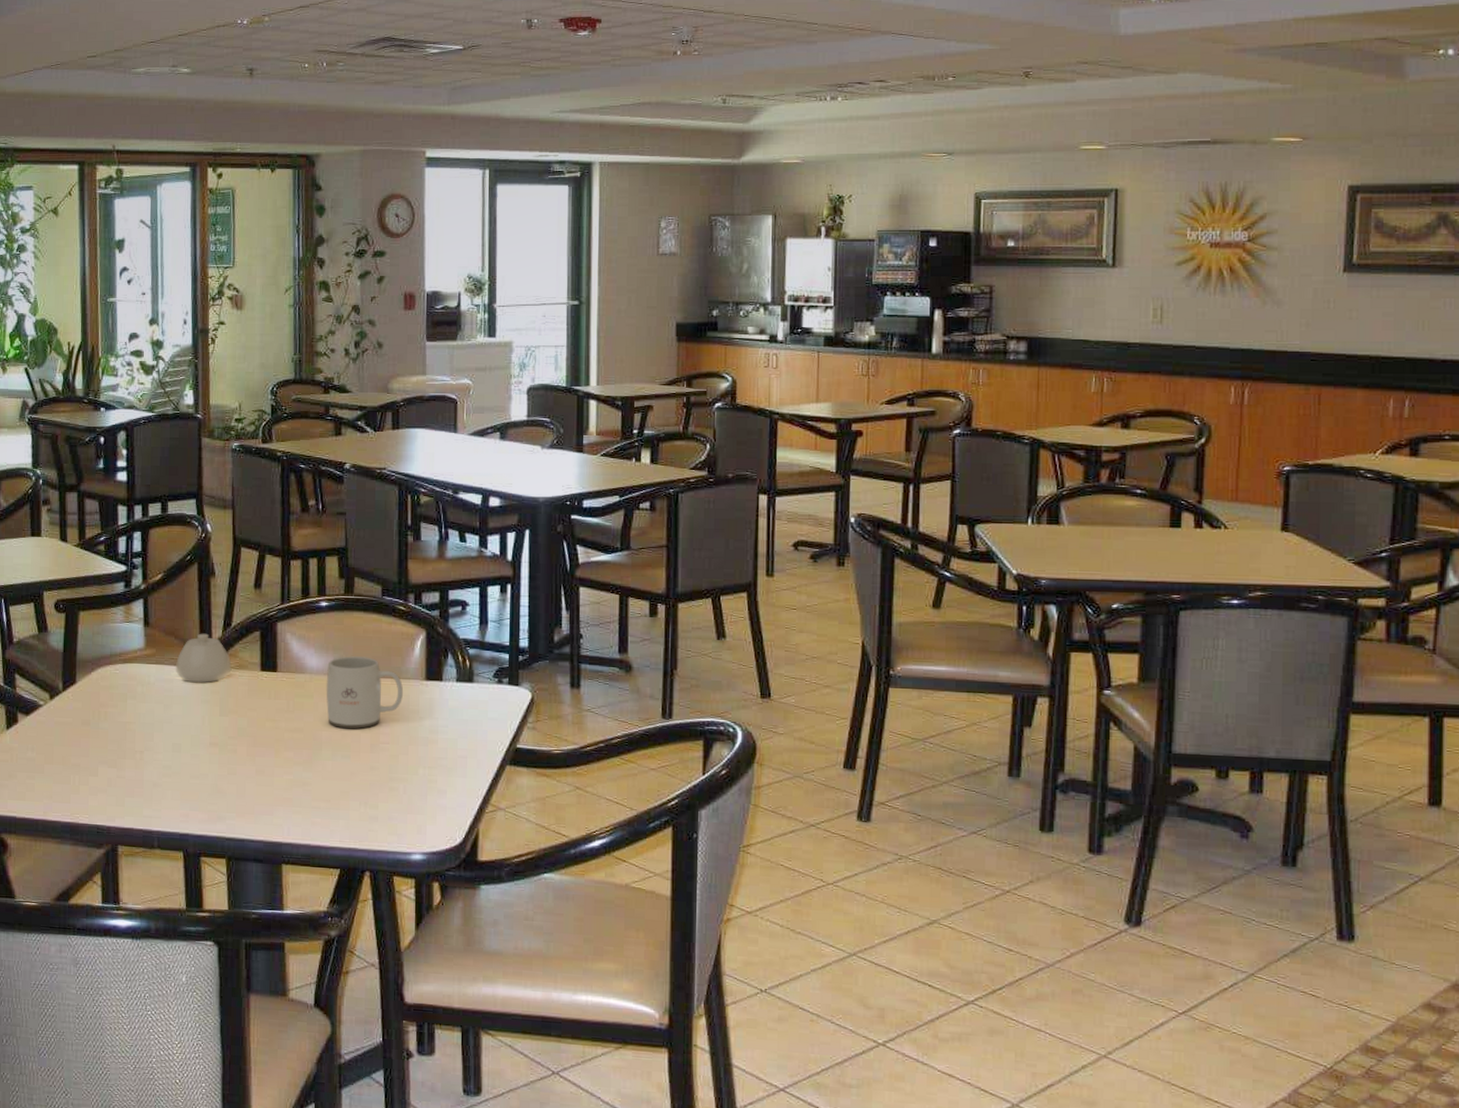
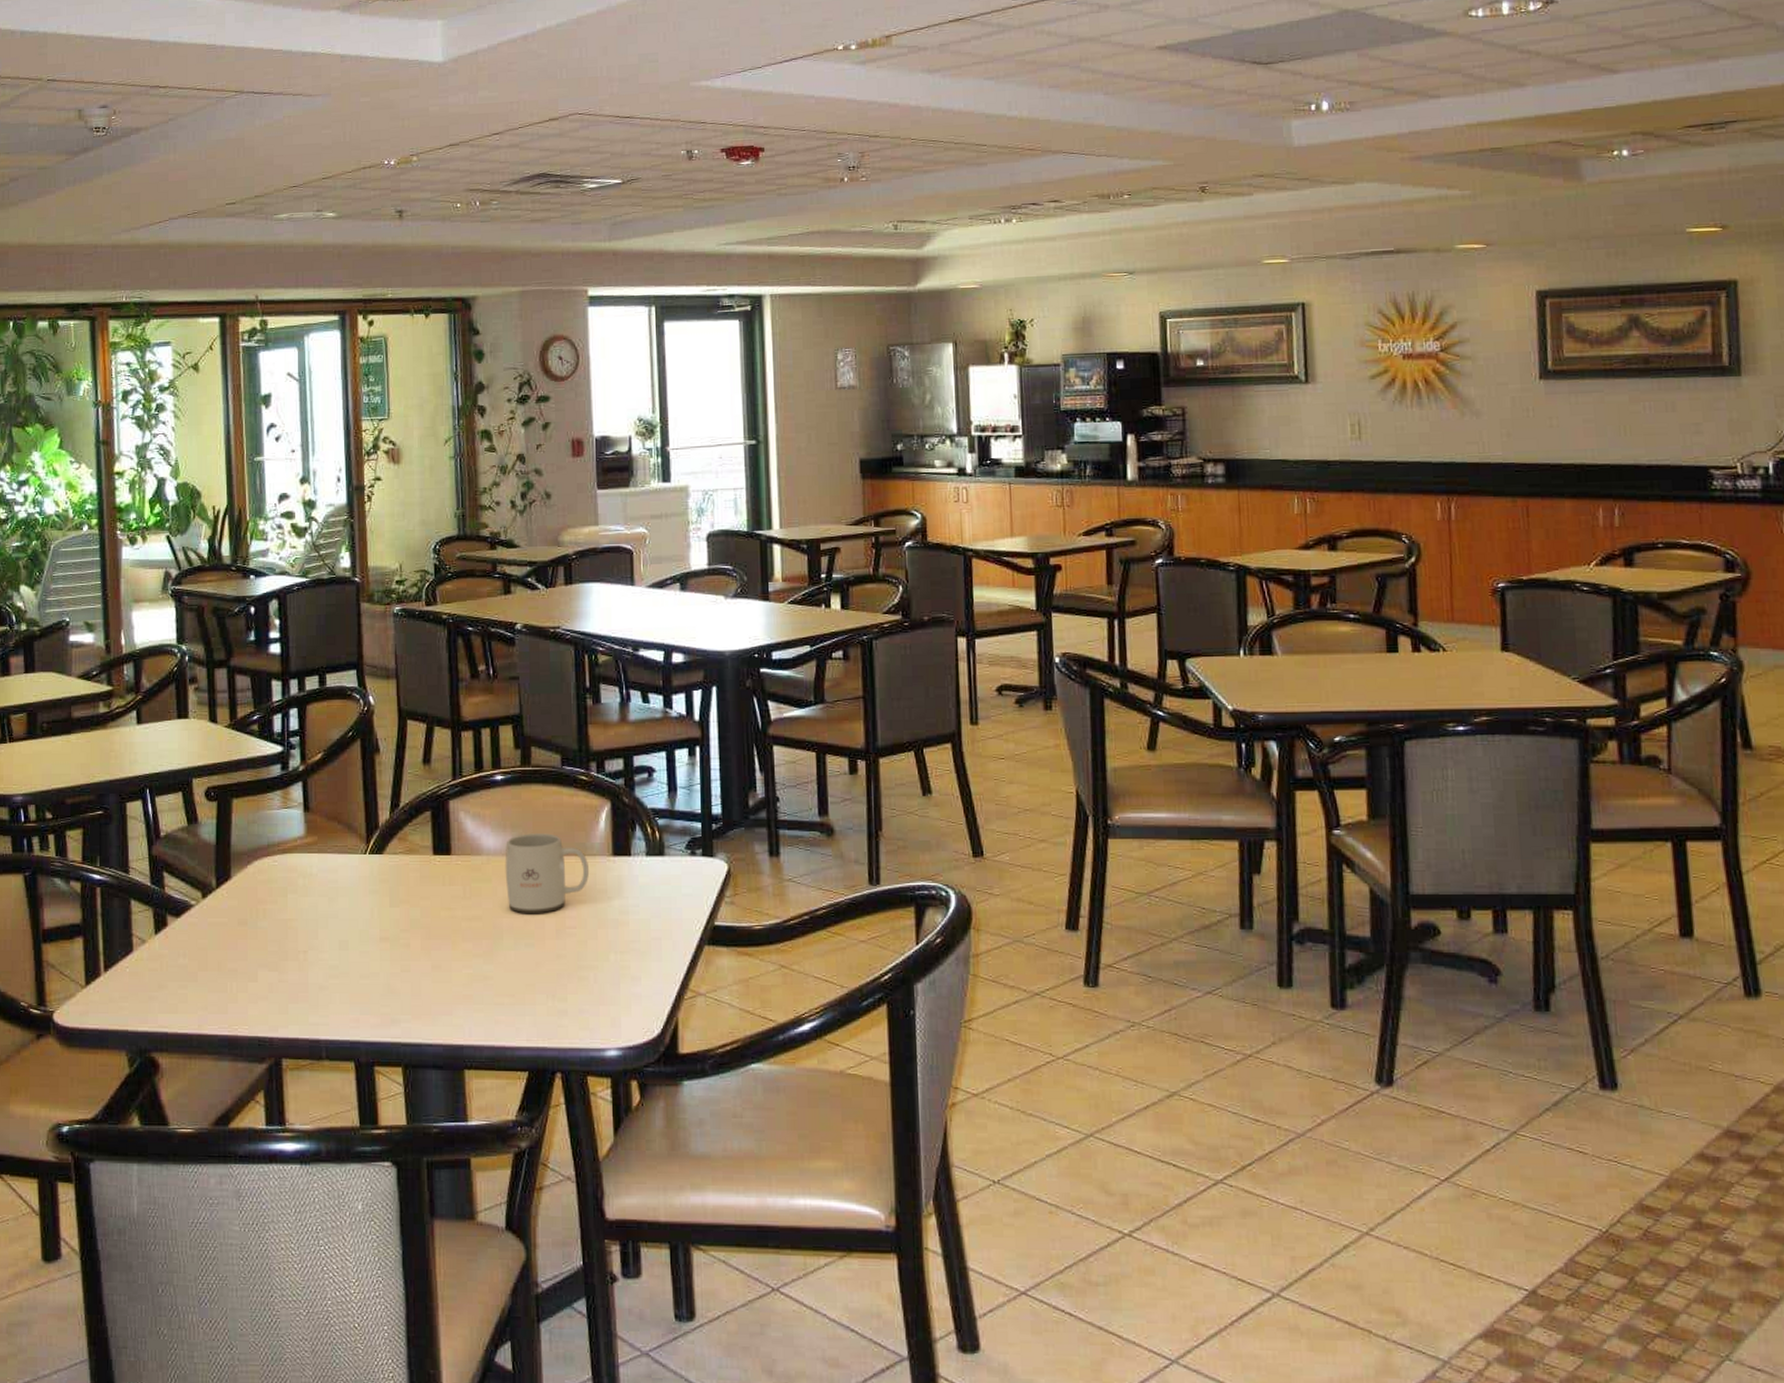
sugar bowl: present [175,633,232,683] -> none [339,816,401,872]

